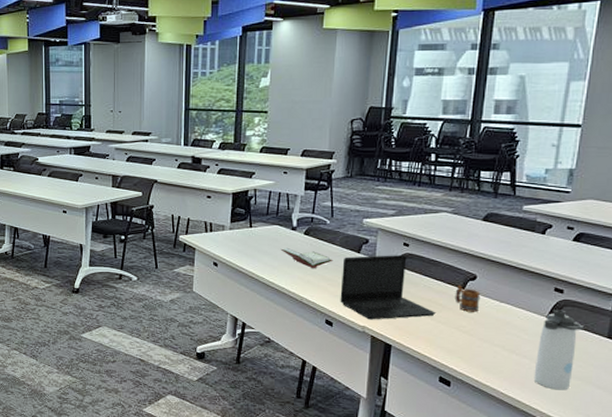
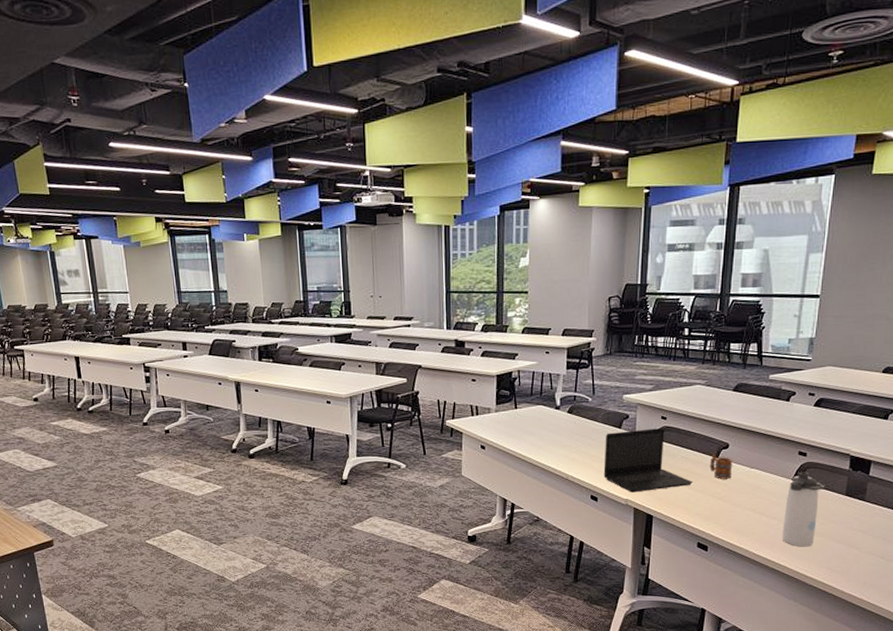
book: present [280,247,333,268] -> none [545,426,596,446]

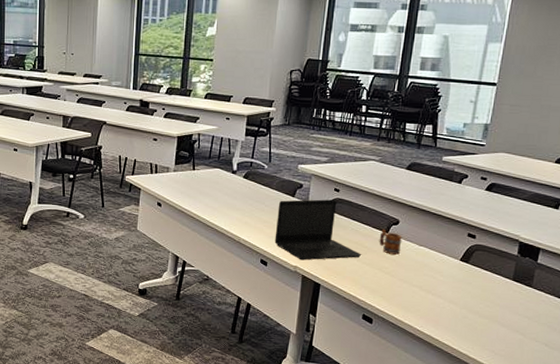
thermos bottle: present [782,472,826,547] -> none [447,253,493,328]

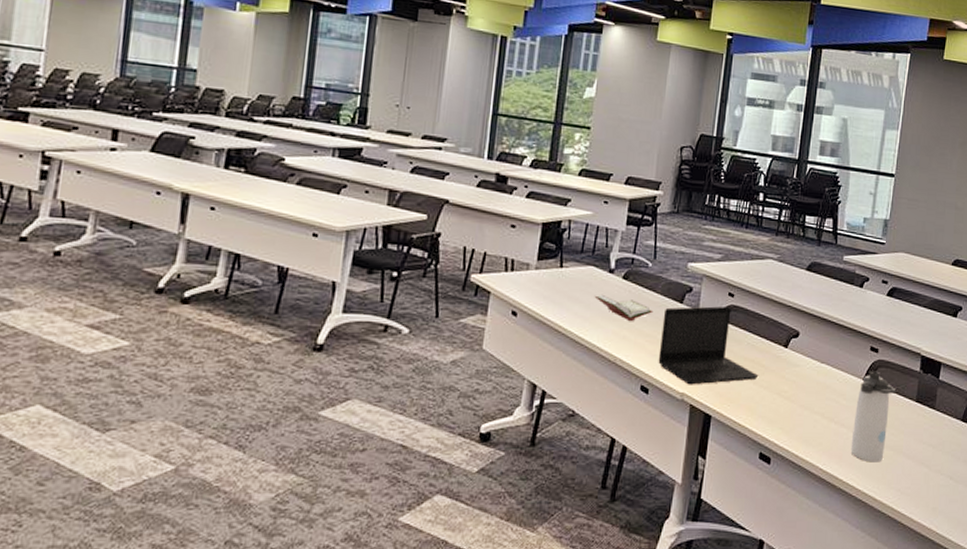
book: none [221,190,270,210] -> present [594,294,654,321]
mug: present [379,229,402,255] -> none [777,342,803,375]
thermos bottle: none [447,253,493,328] -> present [850,371,897,463]

